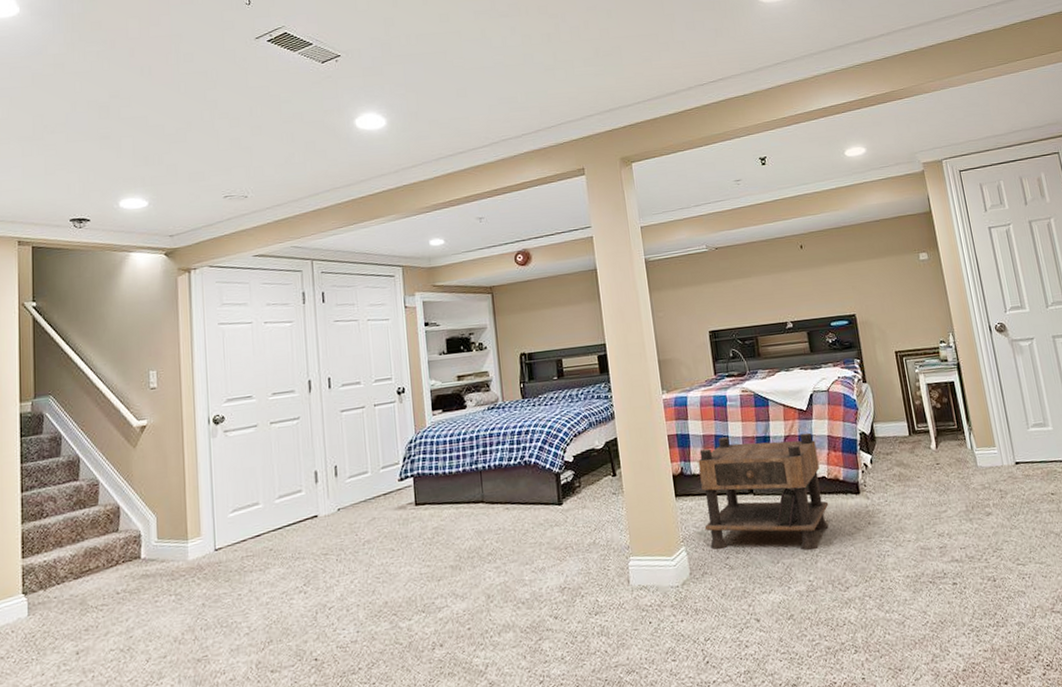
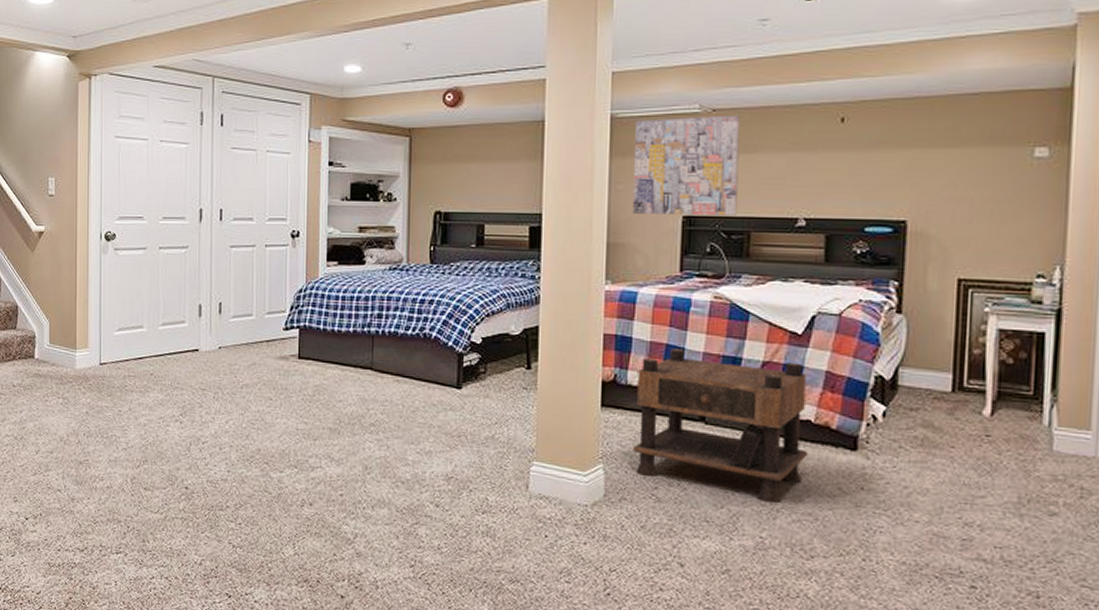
wall art: none [663,250,746,334] -> present [633,115,741,215]

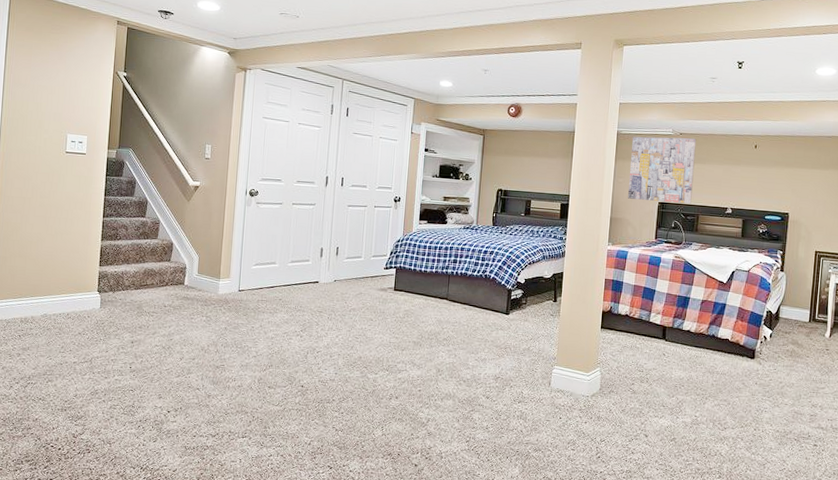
nightstand: present [632,348,809,504] -> none [619,290,727,394]

